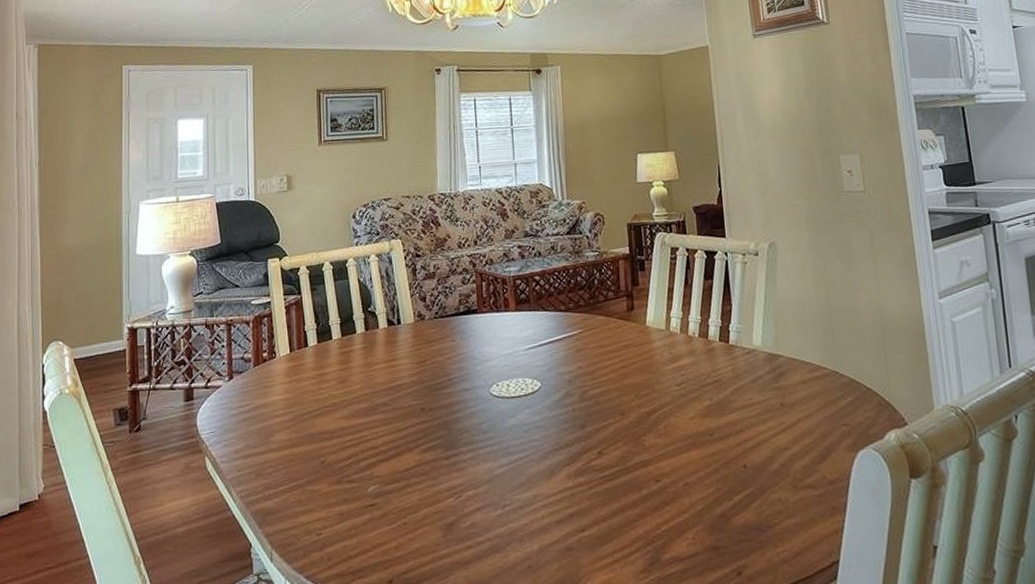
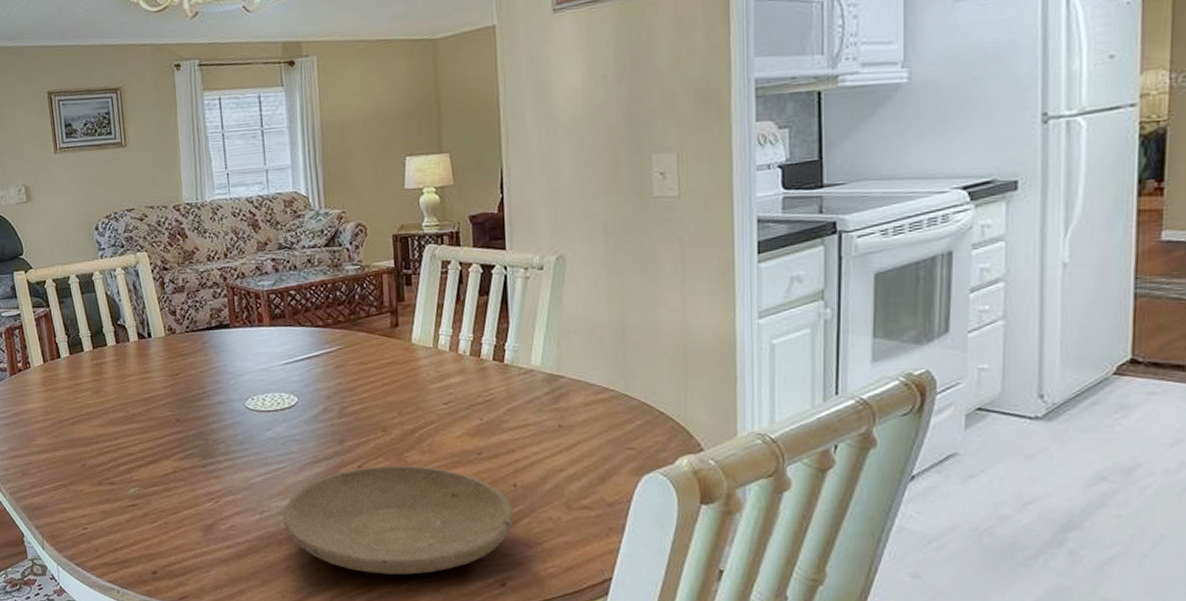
plate: none [524,449,746,570] -> present [282,465,514,575]

